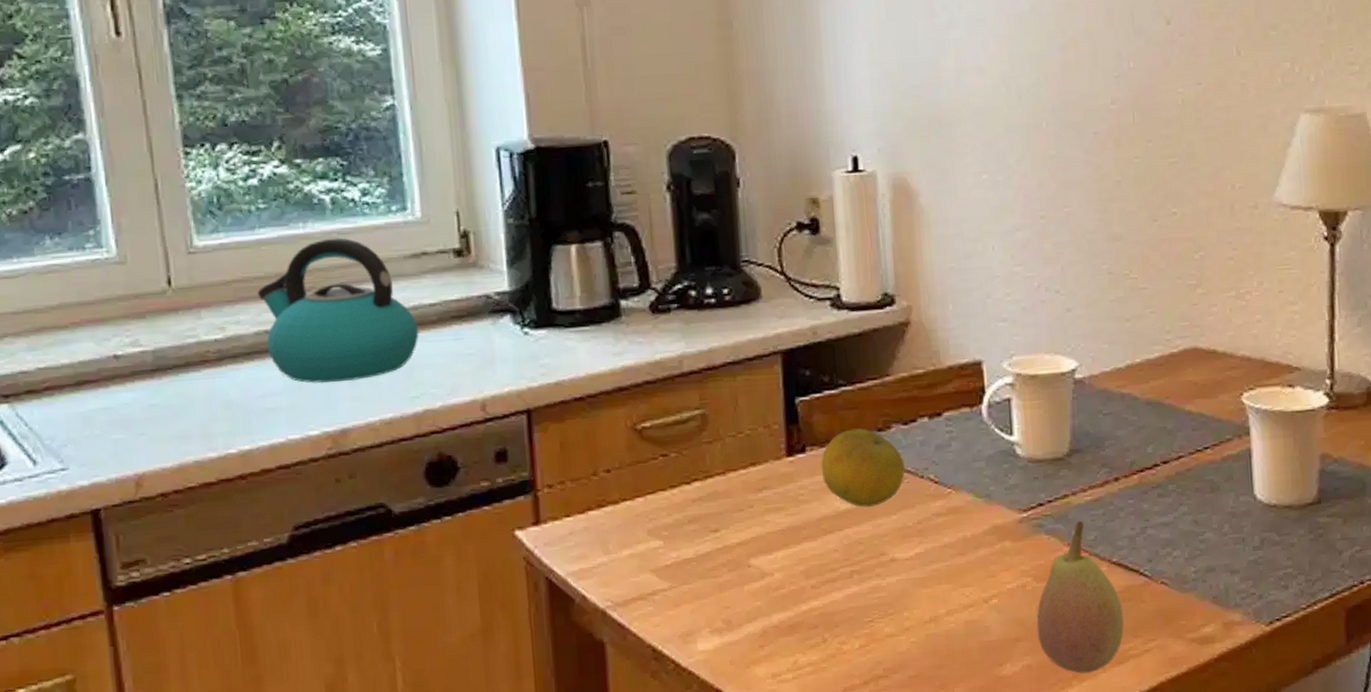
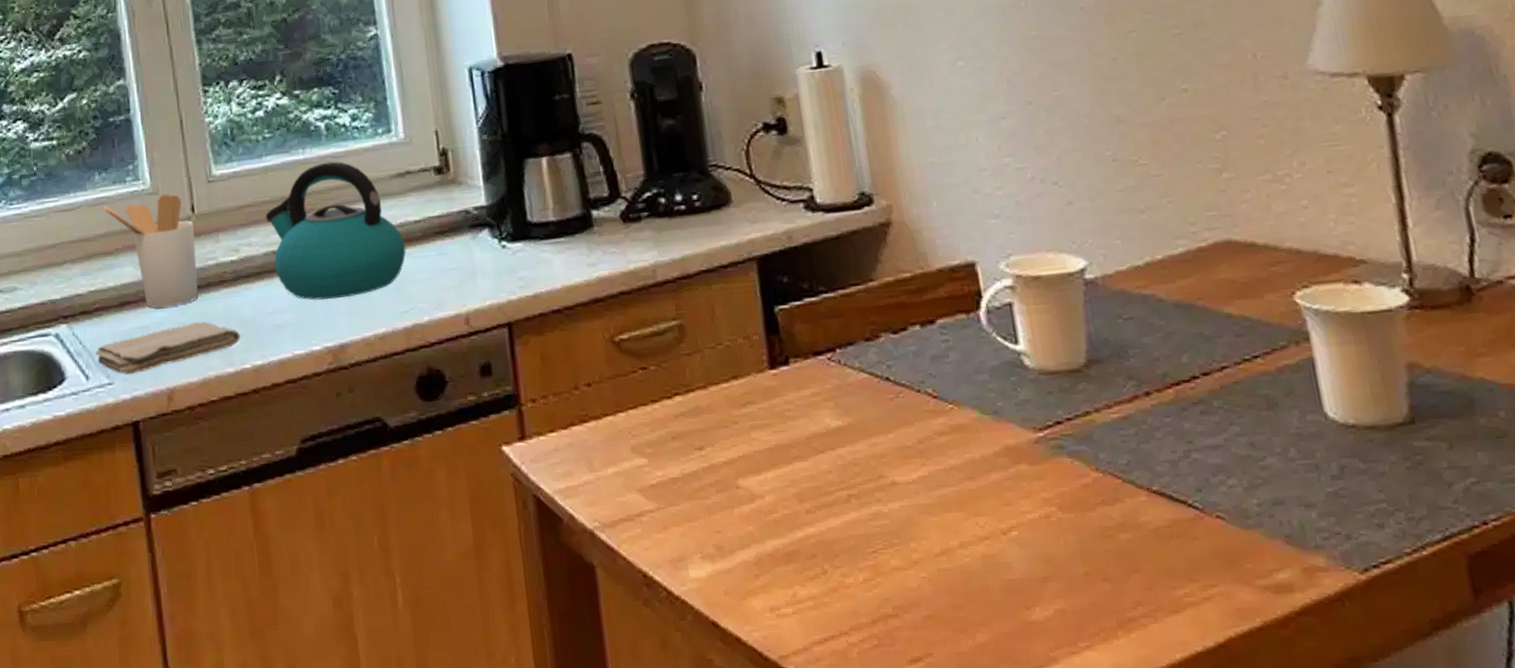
washcloth: none [44,403,225,460] -> present [95,321,241,375]
utensil holder: none [54,264,175,388] -> present [102,194,198,308]
fruit: present [821,428,906,507] -> none [806,338,900,424]
fruit: present [1036,520,1124,674] -> none [1066,441,1176,623]

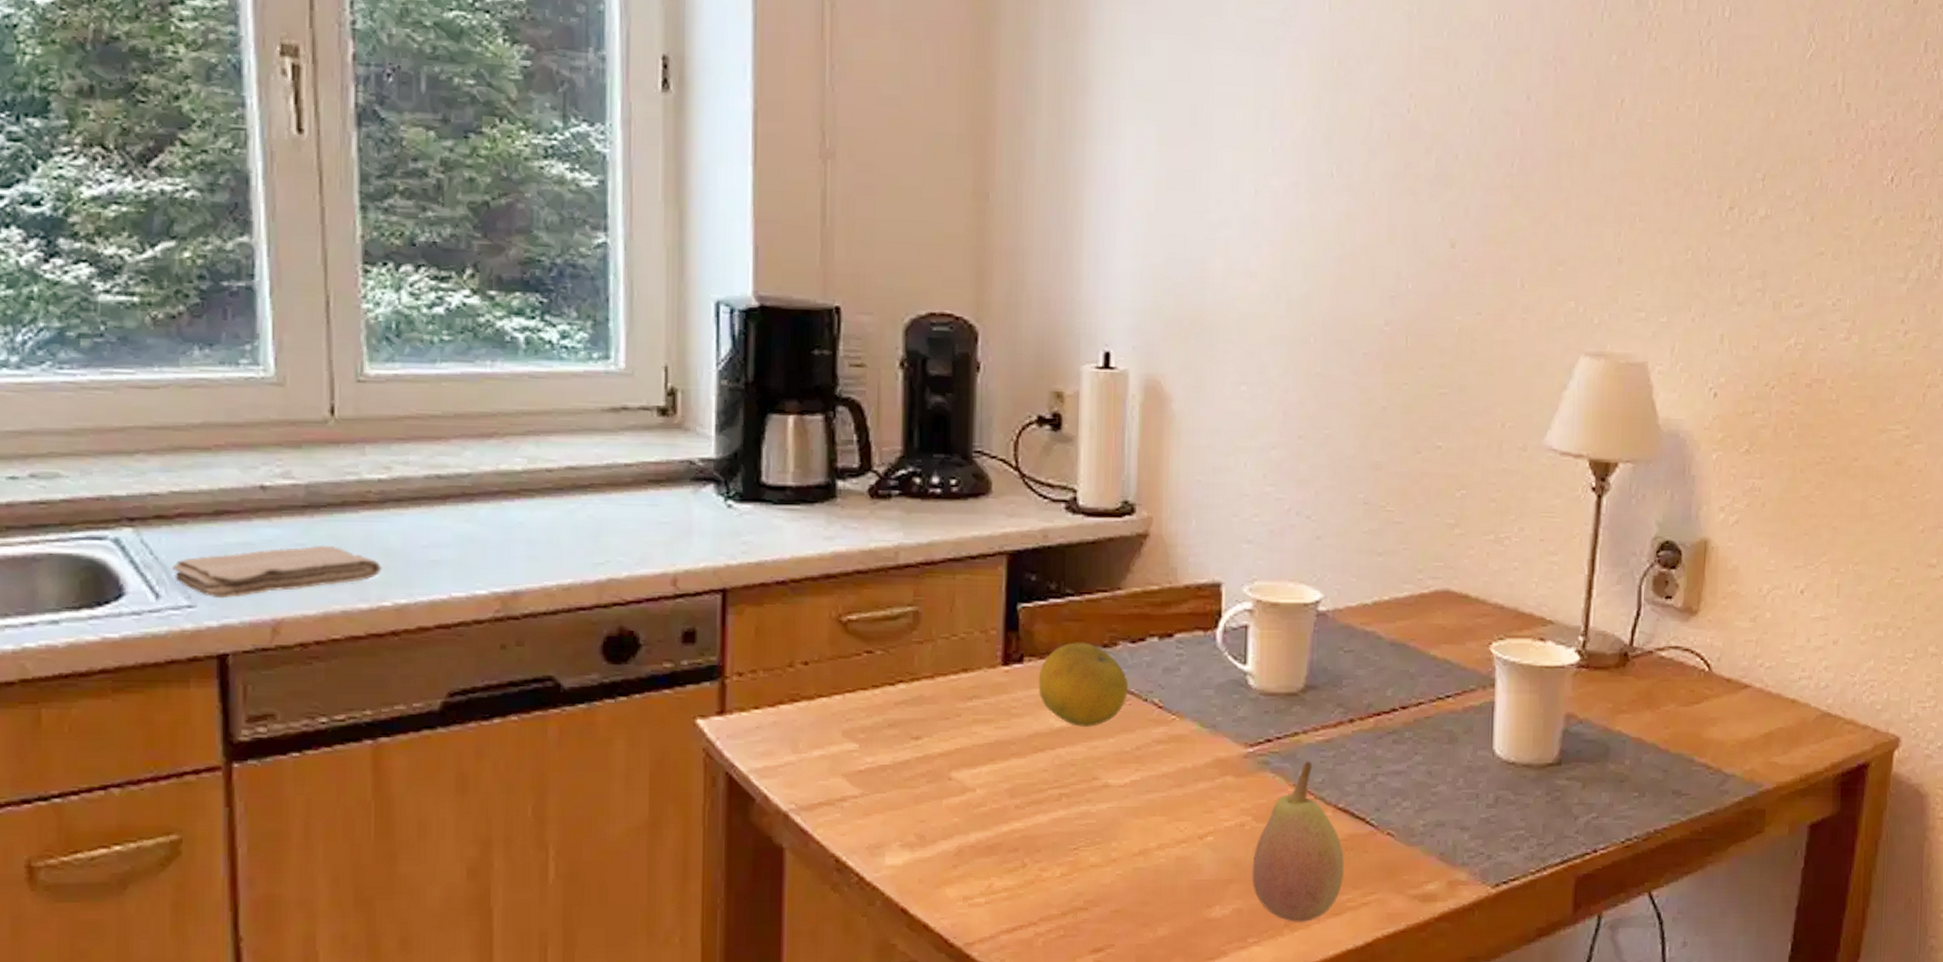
utensil holder: present [102,194,198,308] -> none [200,388,331,524]
kettle: present [265,161,406,301] -> none [432,381,610,540]
fruit: none [806,338,900,424] -> present [1038,642,1129,727]
fruit: none [1066,441,1176,623] -> present [1251,761,1344,923]

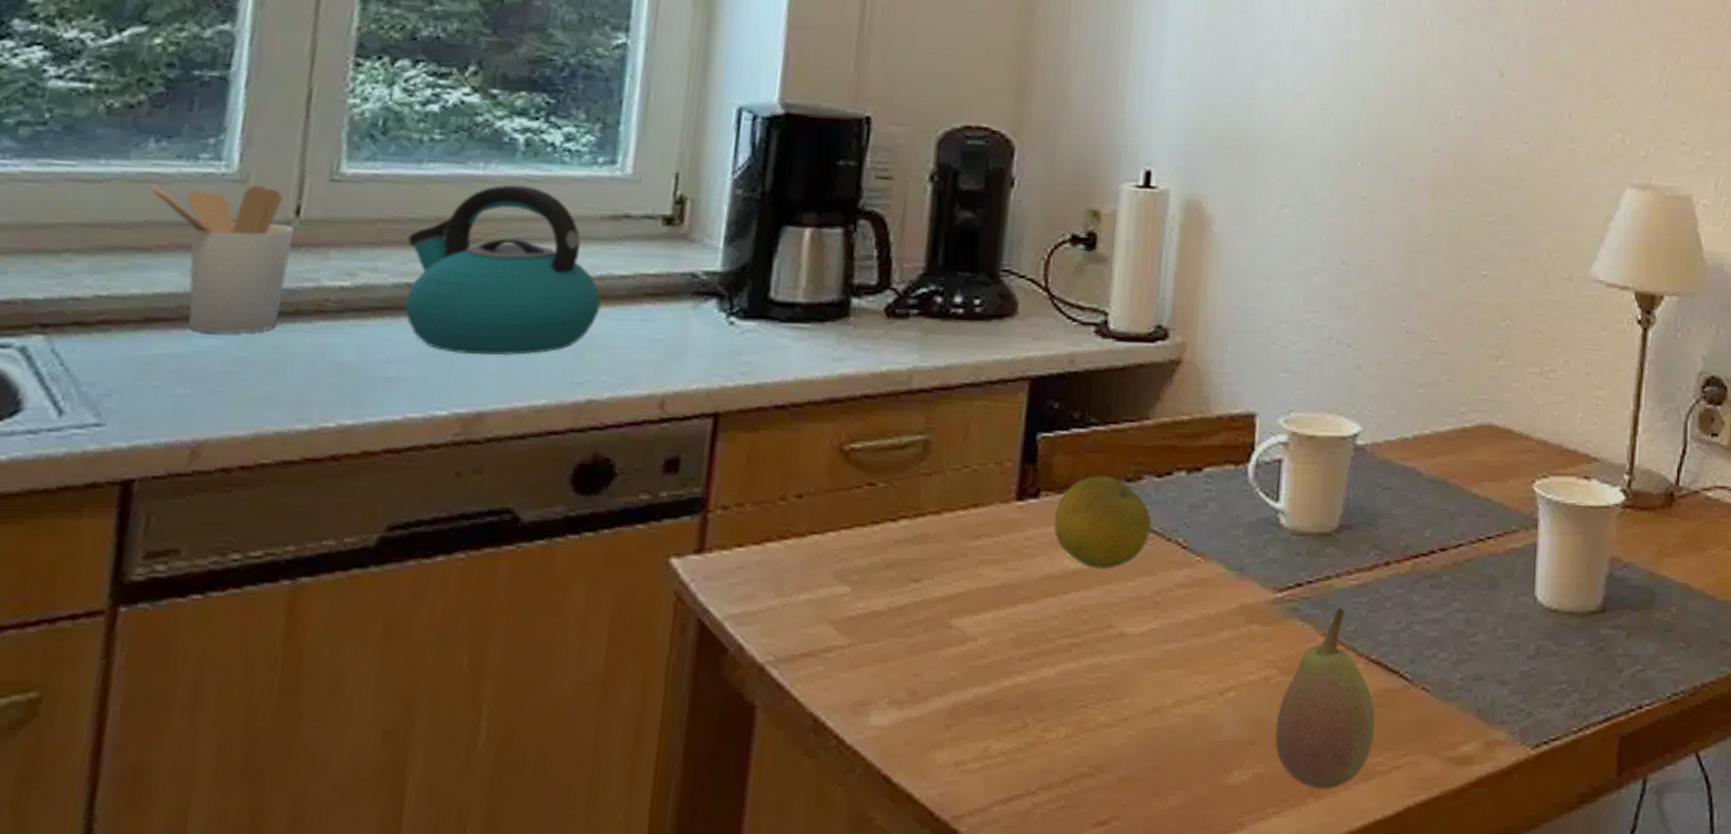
washcloth: present [171,545,382,599] -> none [83,358,330,417]
utensil holder: none [200,388,331,524] -> present [149,184,294,334]
kettle: none [432,381,610,540] -> present [404,184,601,356]

